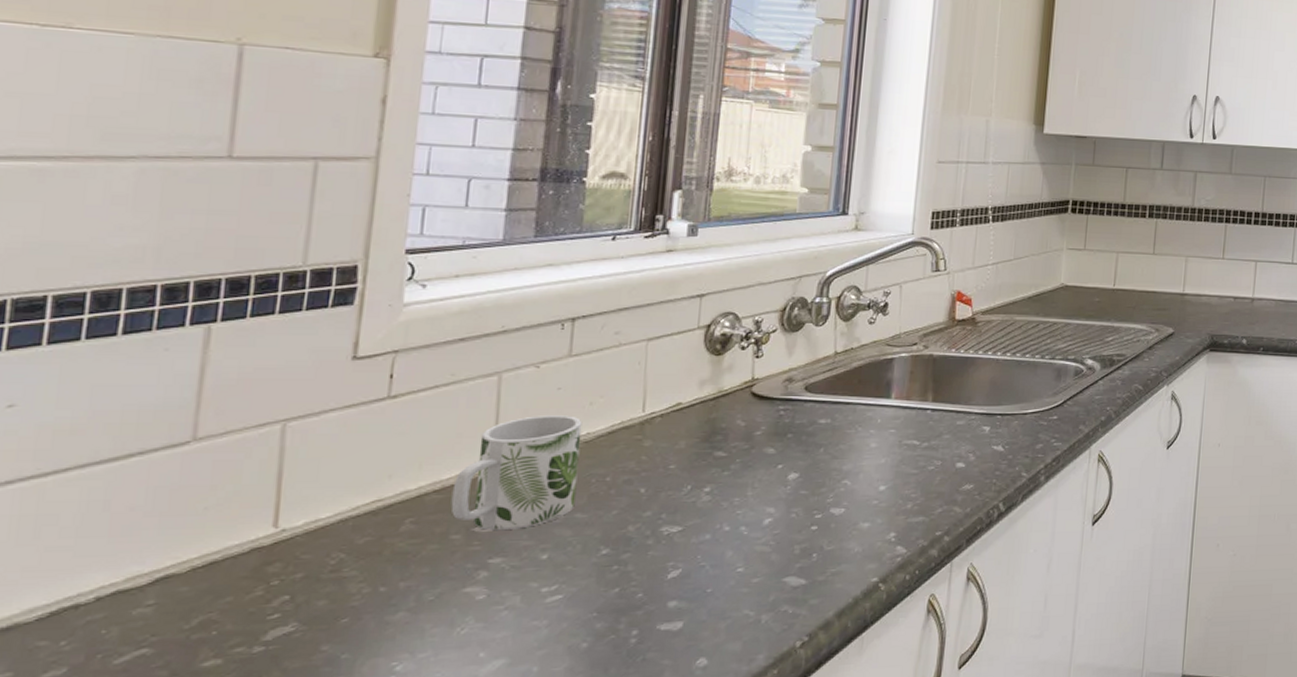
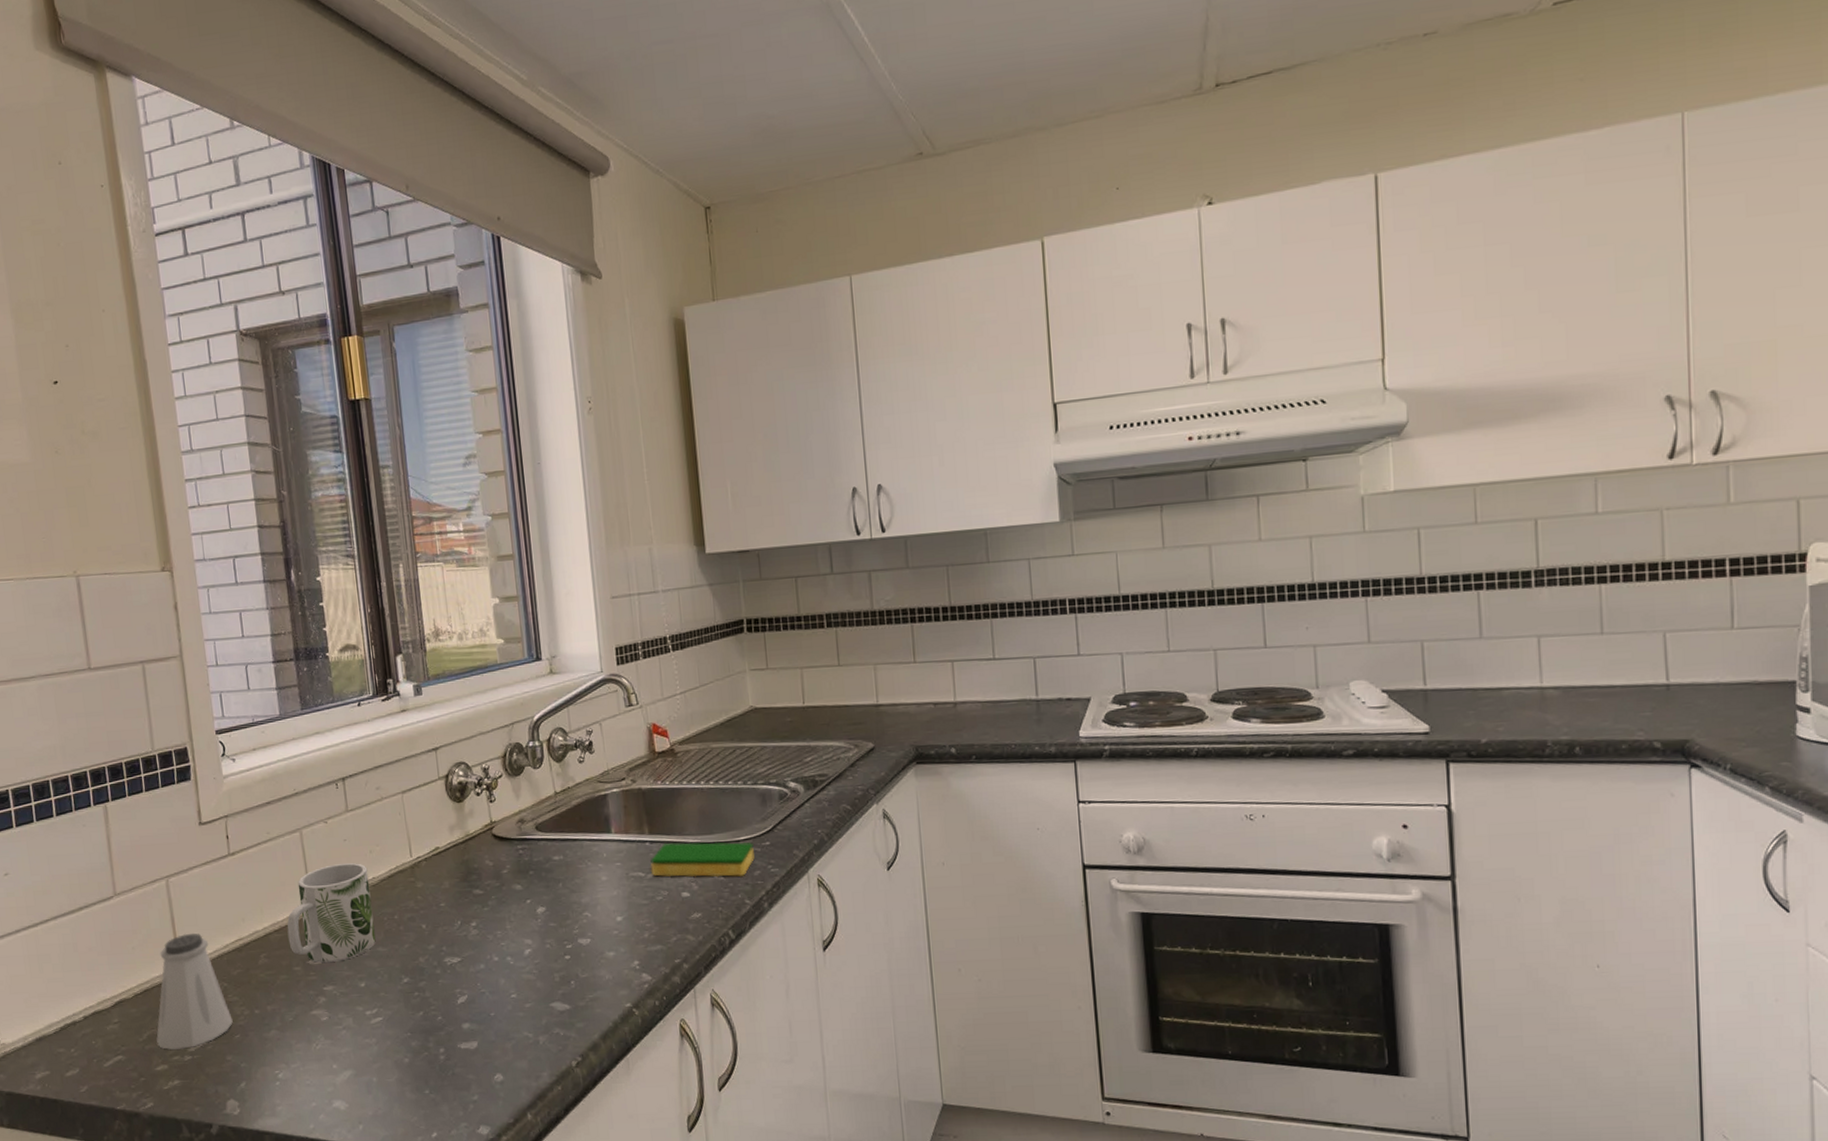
saltshaker: none [213,491,343,640] -> present [156,933,233,1051]
dish sponge: none [926,412,1040,449] -> present [650,842,755,877]

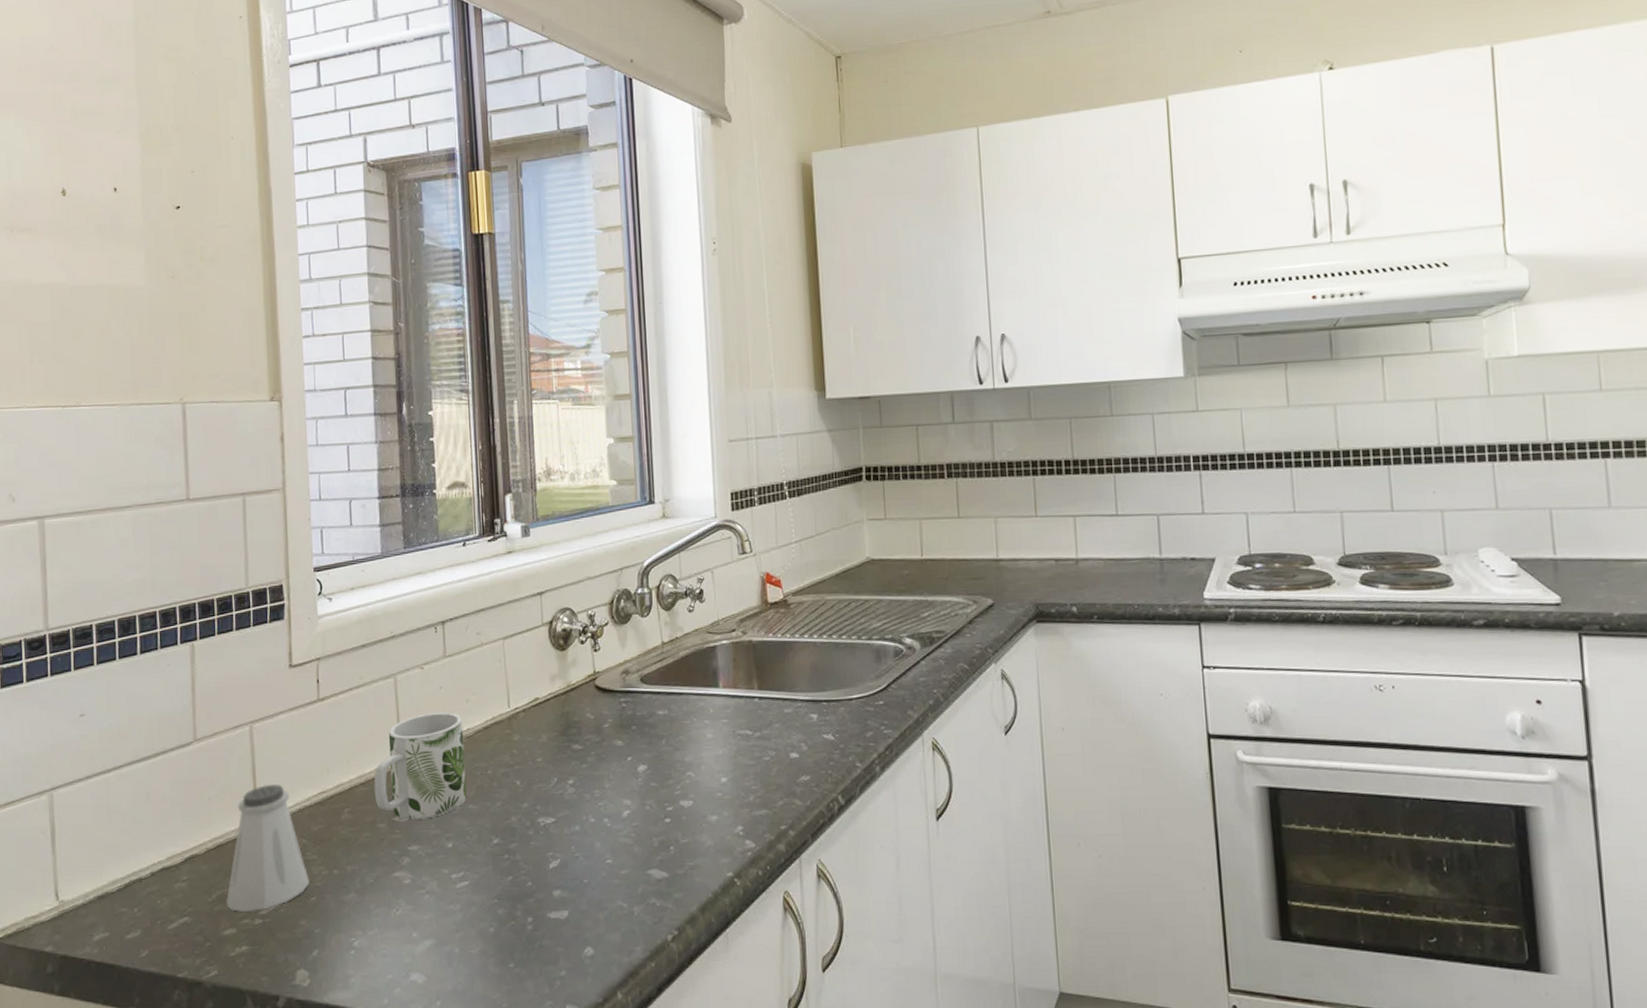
dish sponge: present [650,842,755,877] -> none [758,699,867,737]

